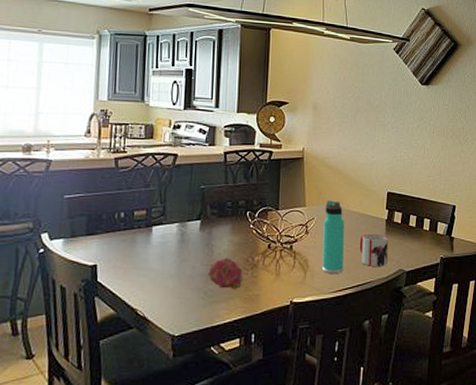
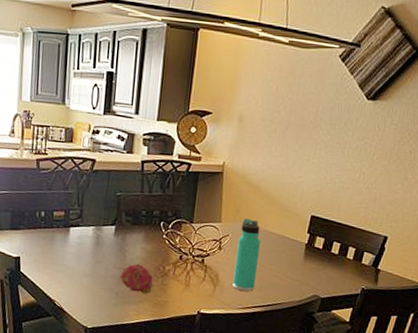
mug: present [359,235,388,266] -> none [273,256,306,290]

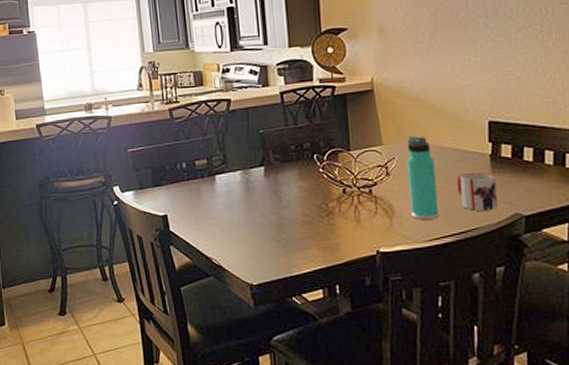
fruit: present [120,263,154,294] -> none [279,205,319,238]
mug: none [273,256,306,290] -> present [456,173,498,211]

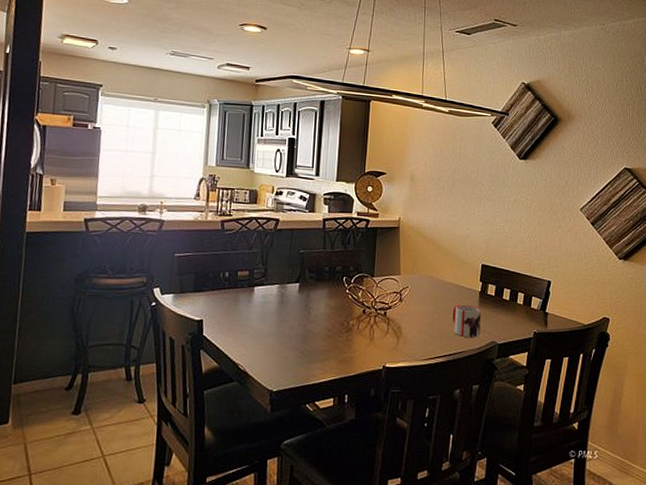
thermos bottle: present [407,136,439,220] -> none [415,270,439,342]

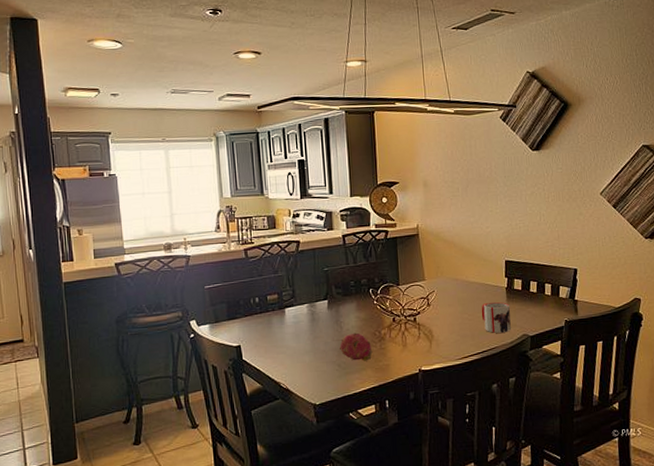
fruit: none [305,320,339,351] -> present [339,332,373,361]

